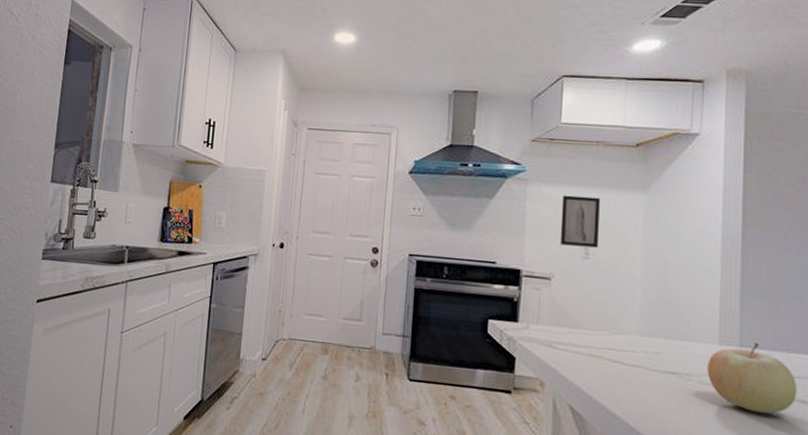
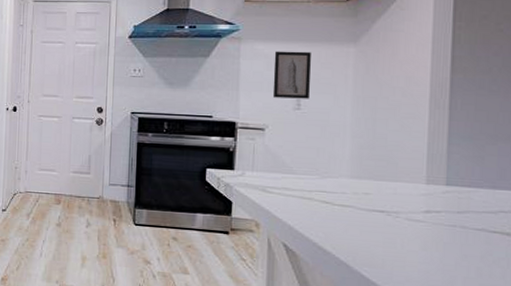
fruit: present [707,342,797,414] -> none [414,181,502,246]

